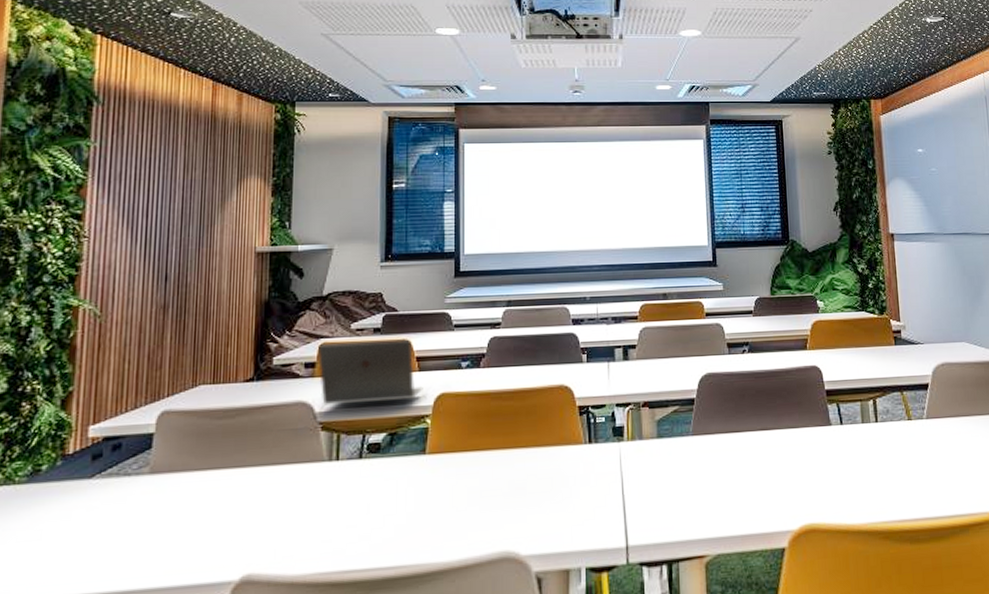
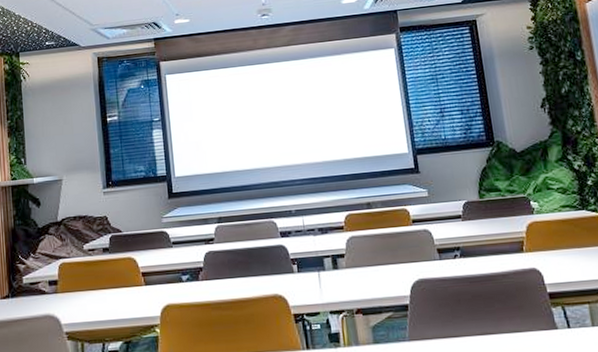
laptop: present [318,337,423,405] -> none [58,255,151,318]

